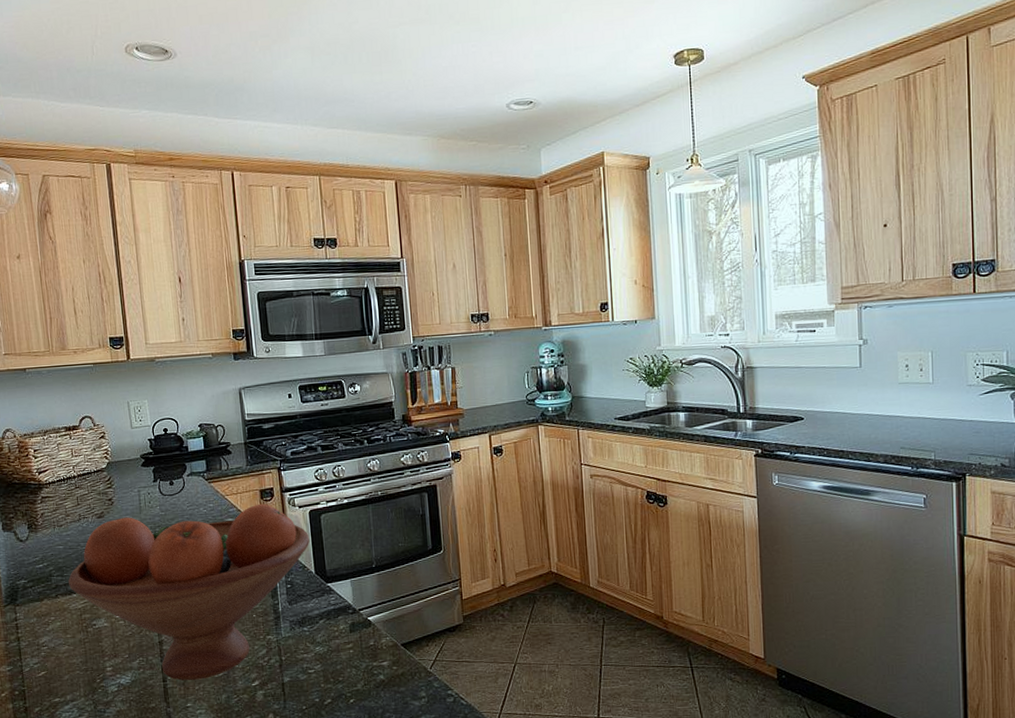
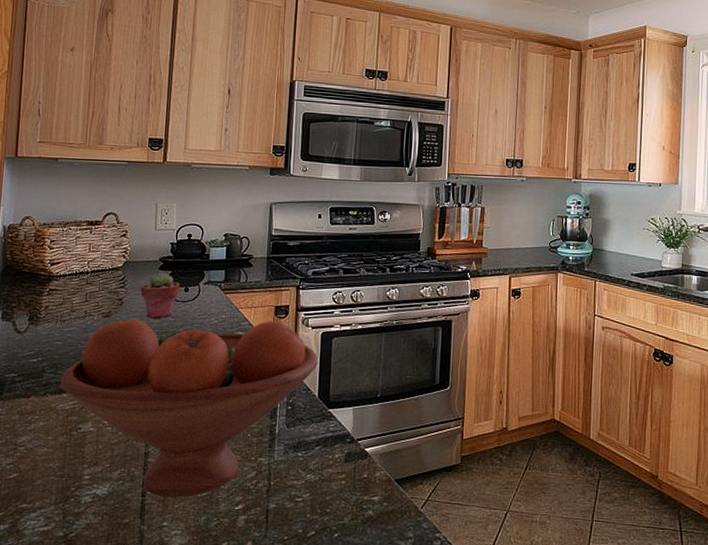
potted succulent: none [128,468,165,515] -> present [140,272,180,319]

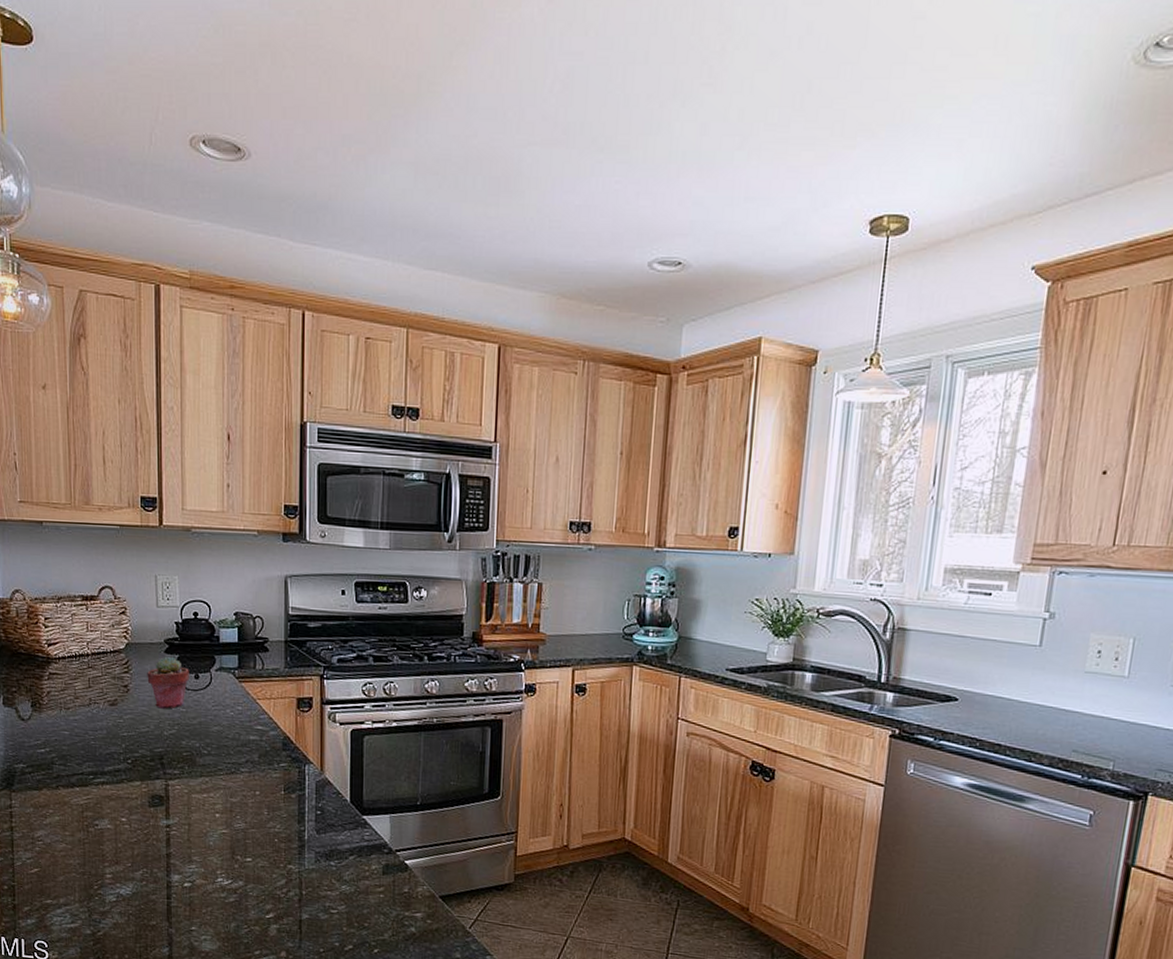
fruit bowl: present [60,319,318,498] -> none [72,708,349,903]

